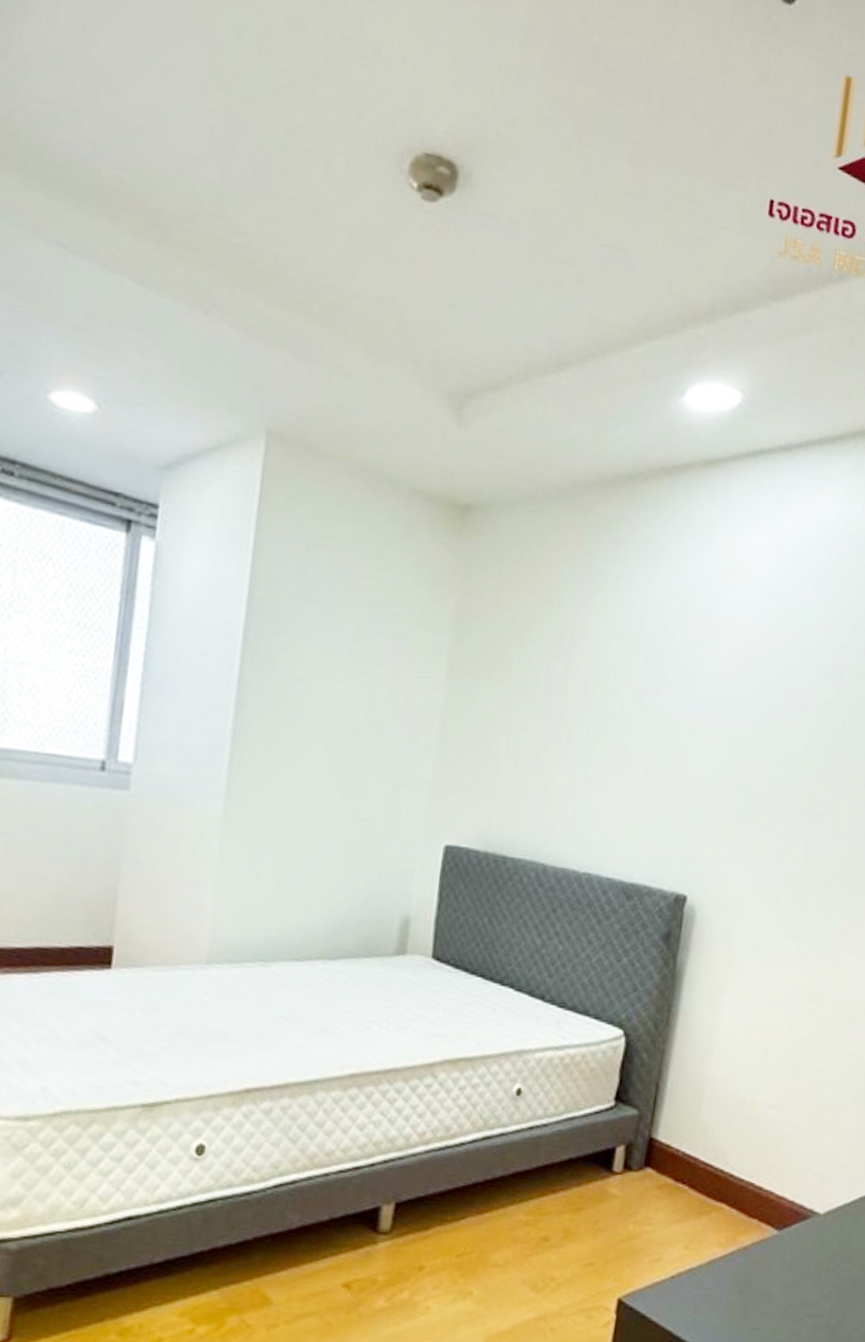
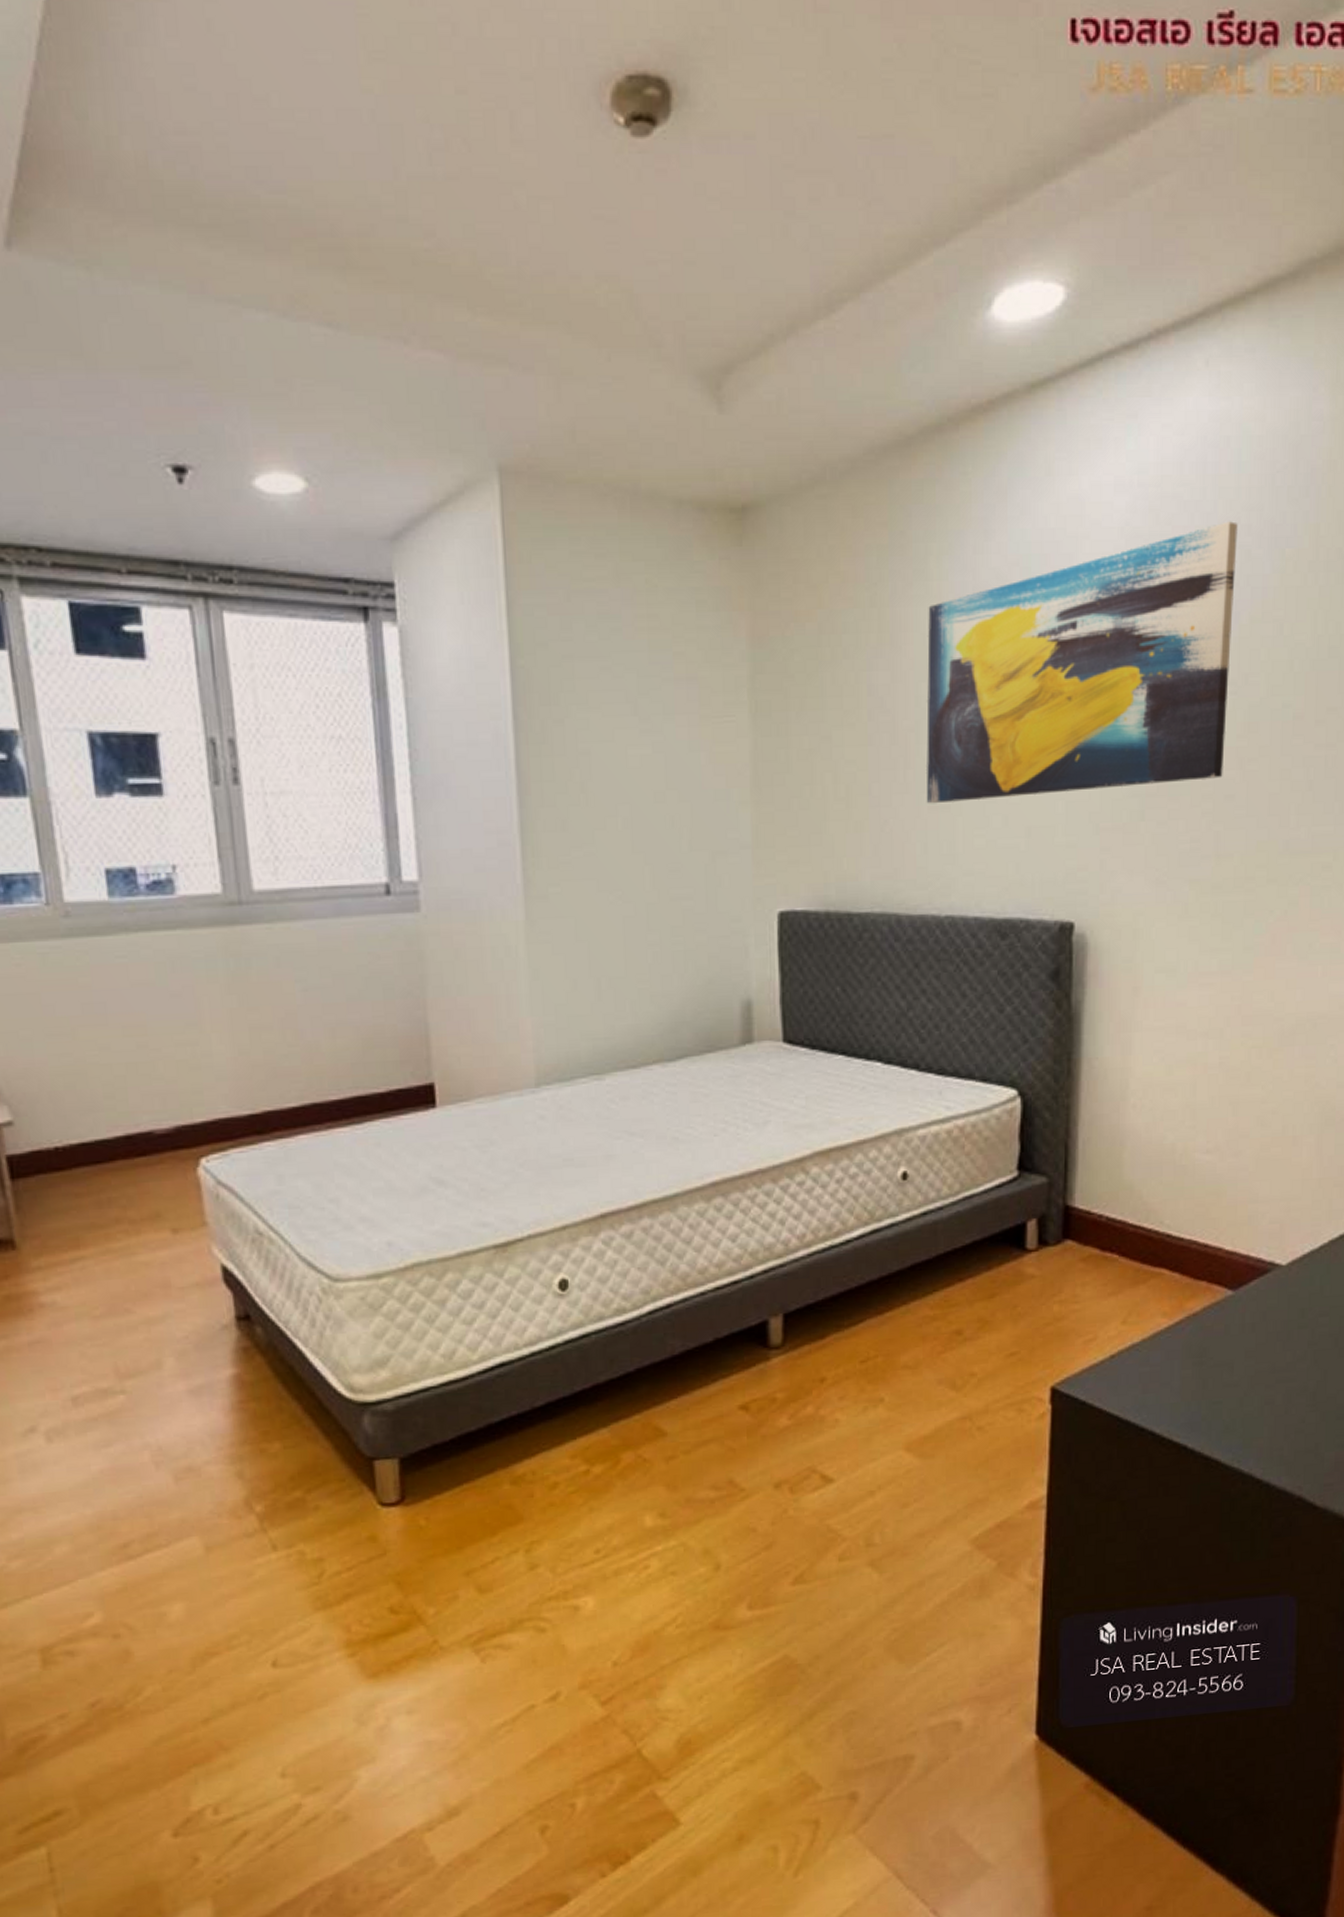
wall art: none [580,597,850,798] -> present [926,521,1238,804]

